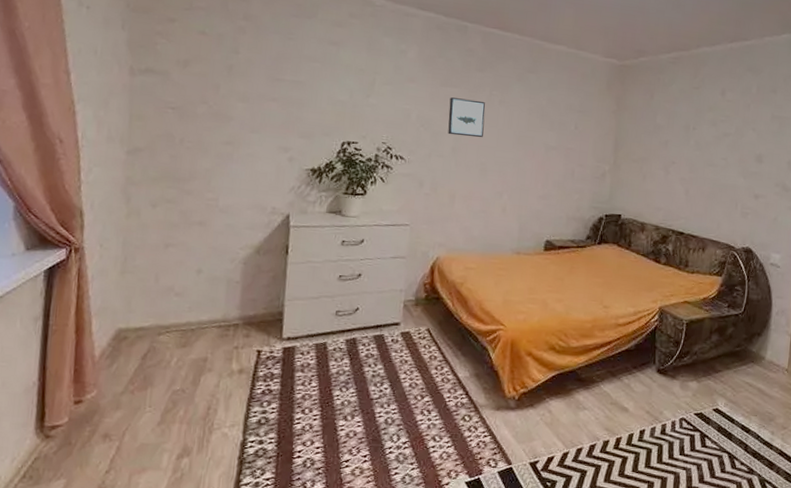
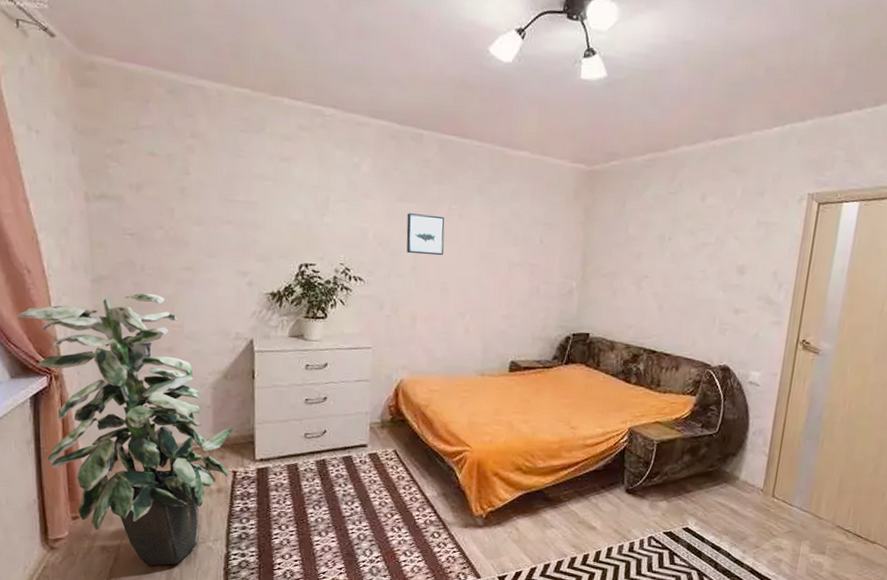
indoor plant: none [43,165,262,456] -> present [18,292,234,566]

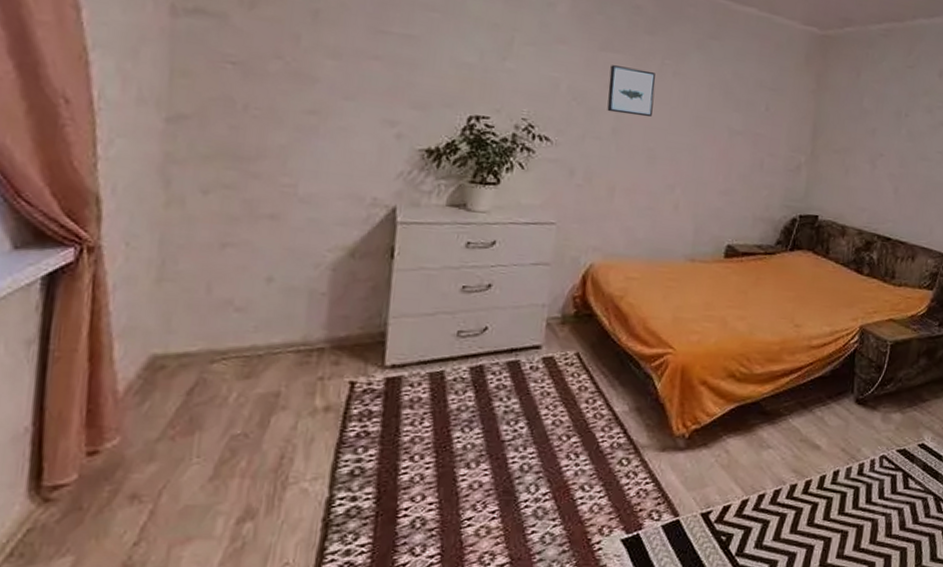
indoor plant: present [18,292,234,566] -> none [39,139,357,521]

